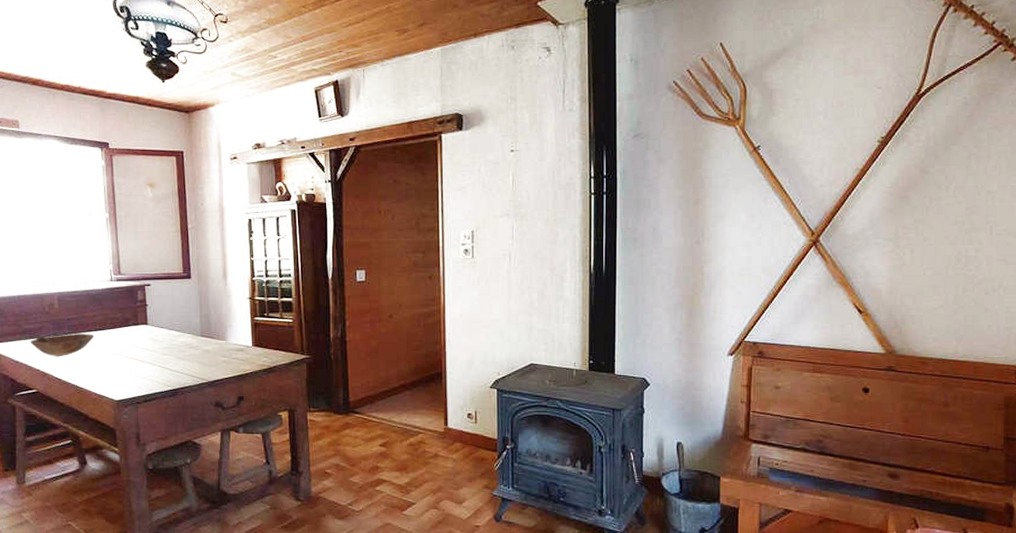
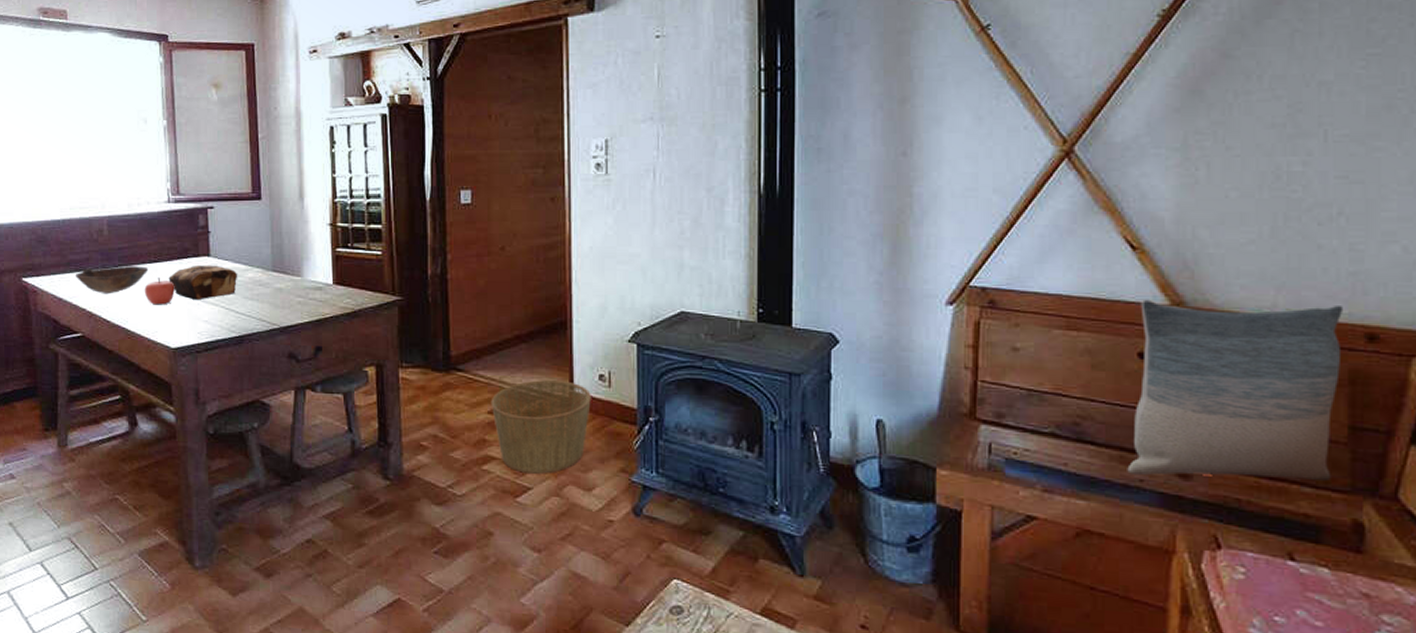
fruit: none [91,343,118,365] -> present [144,278,175,305]
bread loaf: none [112,332,172,361] -> present [169,264,238,301]
basket: none [382,419,461,492] -> present [490,380,591,474]
pillow: none [855,349,1001,478] -> present [1127,299,1342,482]

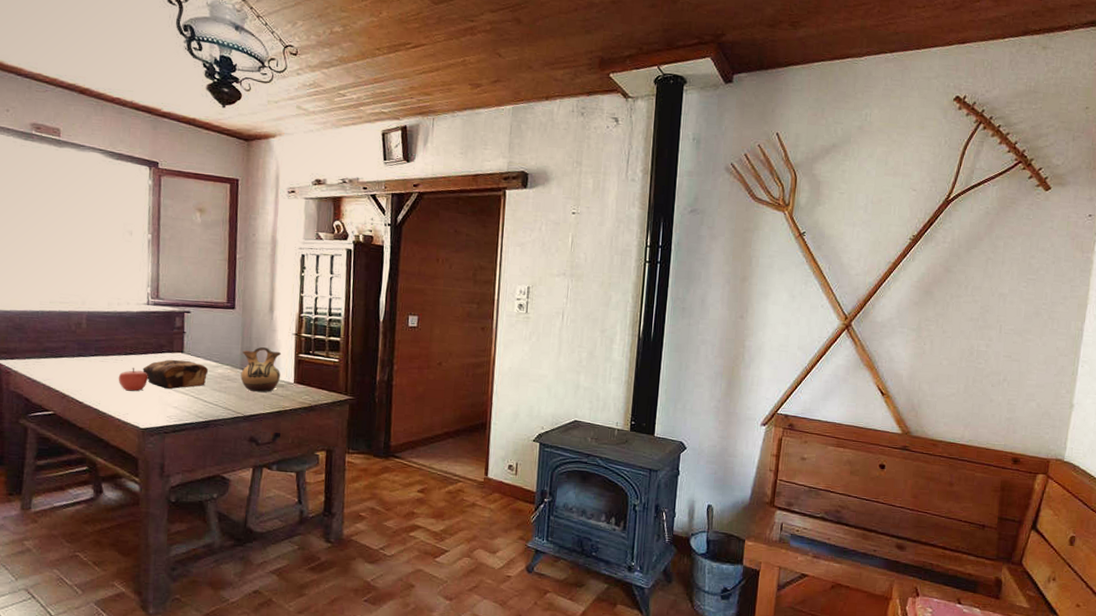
bowl: present [76,266,149,293] -> none [51,355,124,379]
ceramic pitcher: none [273,243,317,299] -> present [240,347,282,393]
basket: present [490,380,591,474] -> none [420,467,501,540]
pillow: present [1127,299,1342,482] -> none [866,428,1001,553]

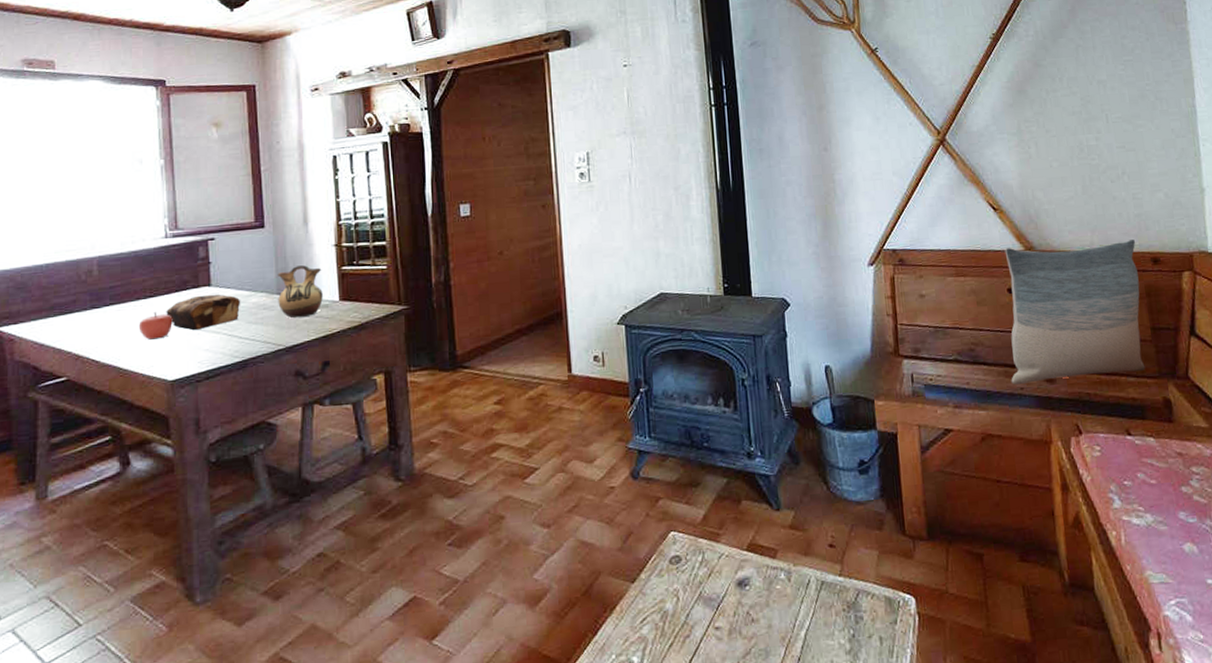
pillow: none [866,428,1001,553] -> present [1004,240,1146,385]

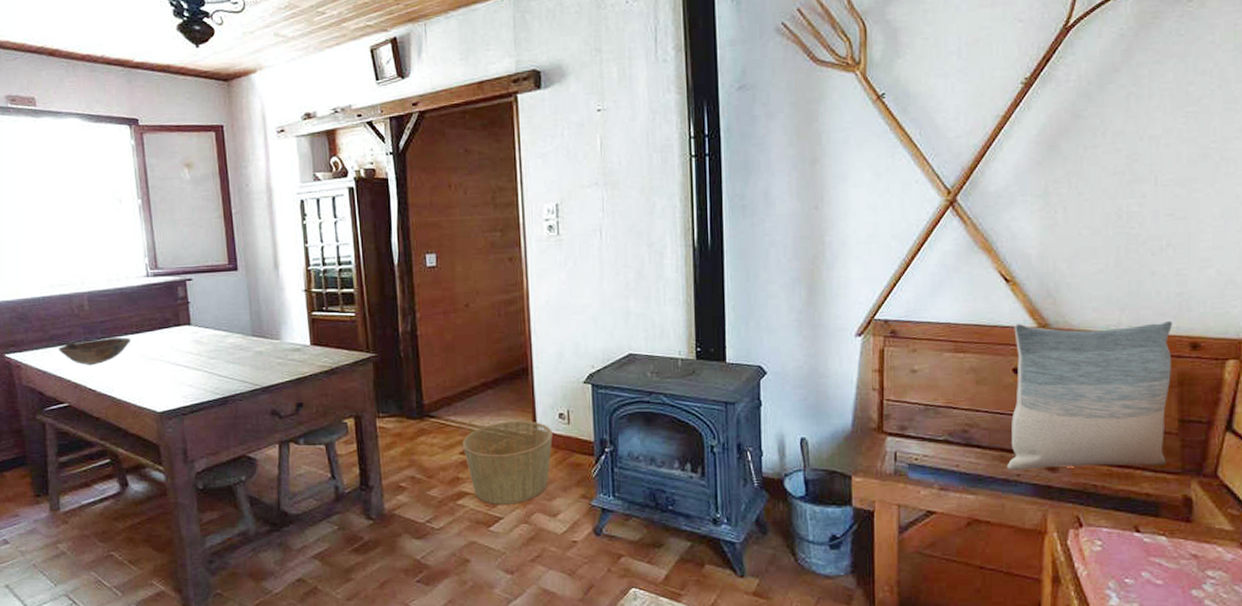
bowl: none [60,302,144,334] -> present [59,337,131,365]
fruit: present [138,312,173,340] -> none [127,347,158,373]
bread loaf: present [166,294,241,331] -> none [151,333,219,367]
ceramic pitcher: present [278,265,323,319] -> none [252,309,295,360]
basket: none [496,365,588,455] -> present [462,421,553,505]

